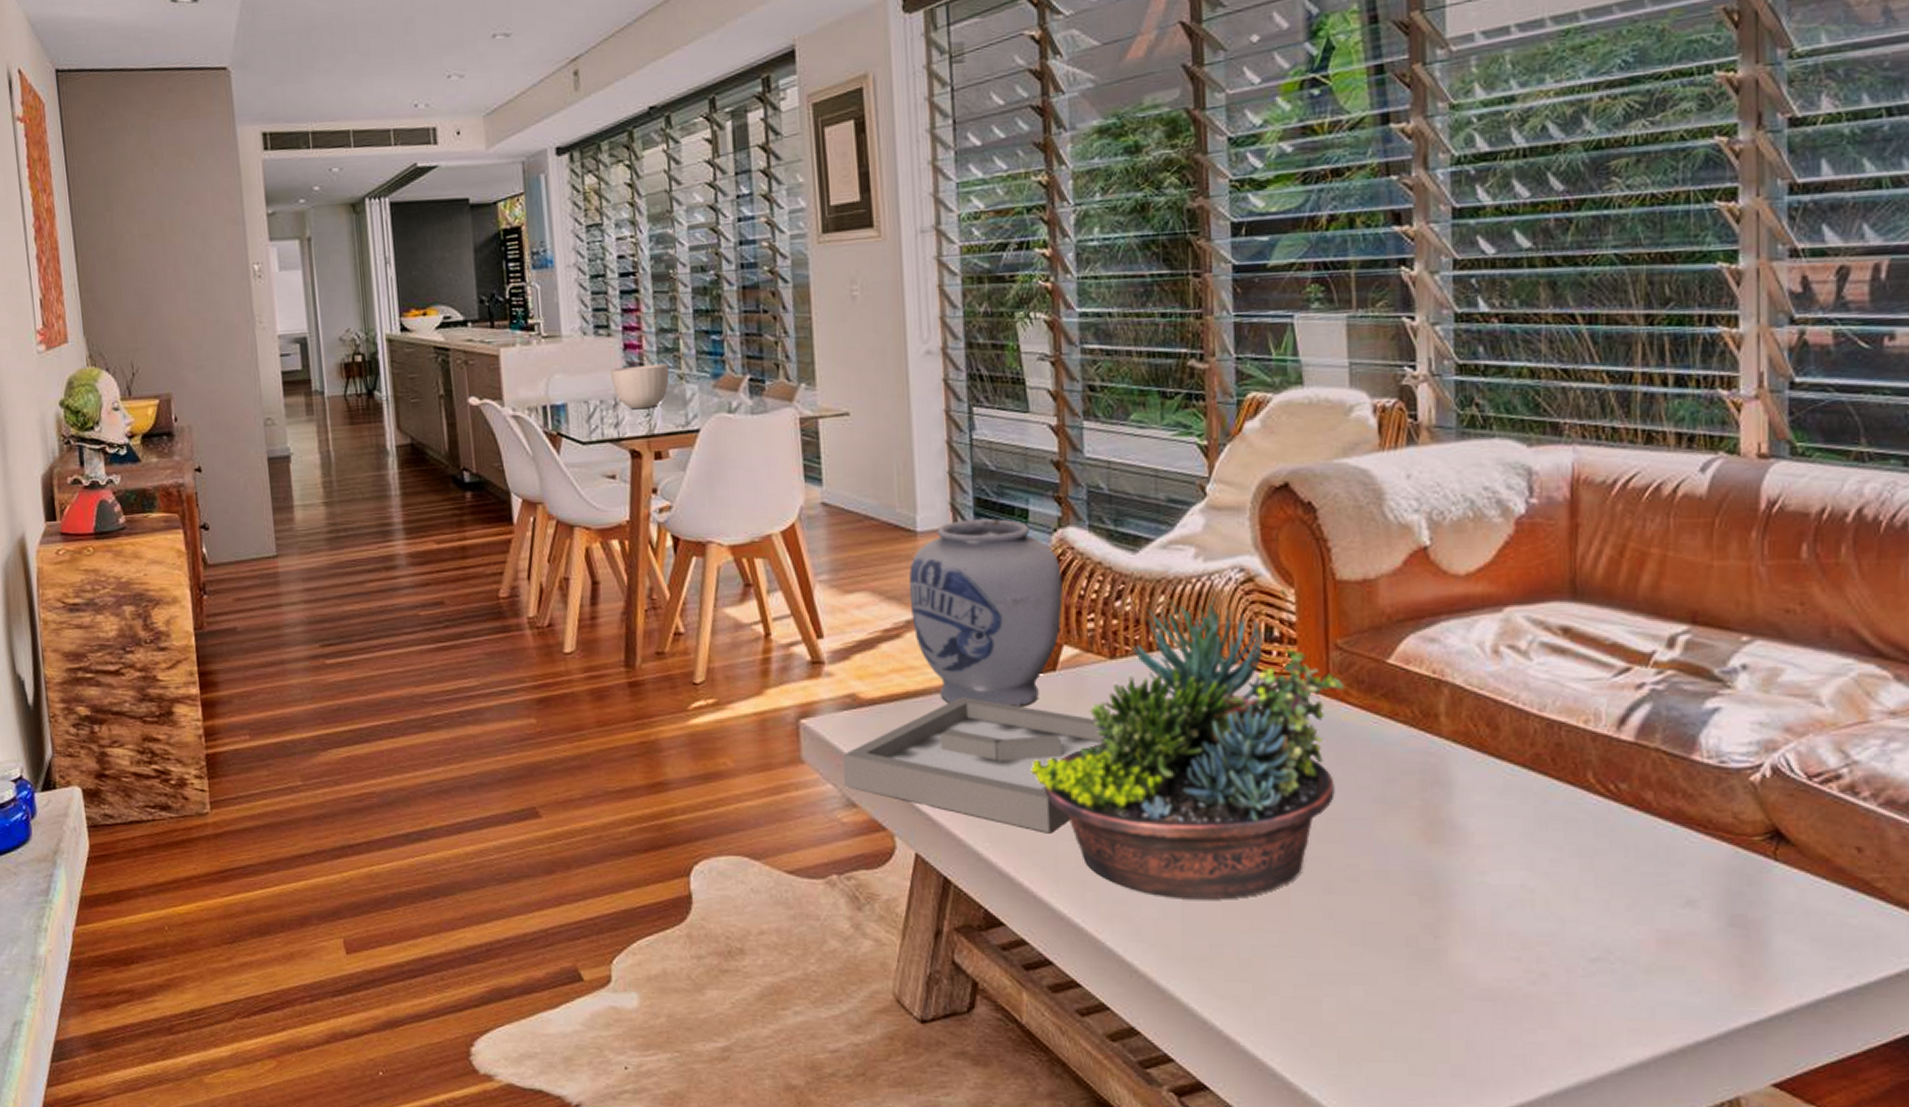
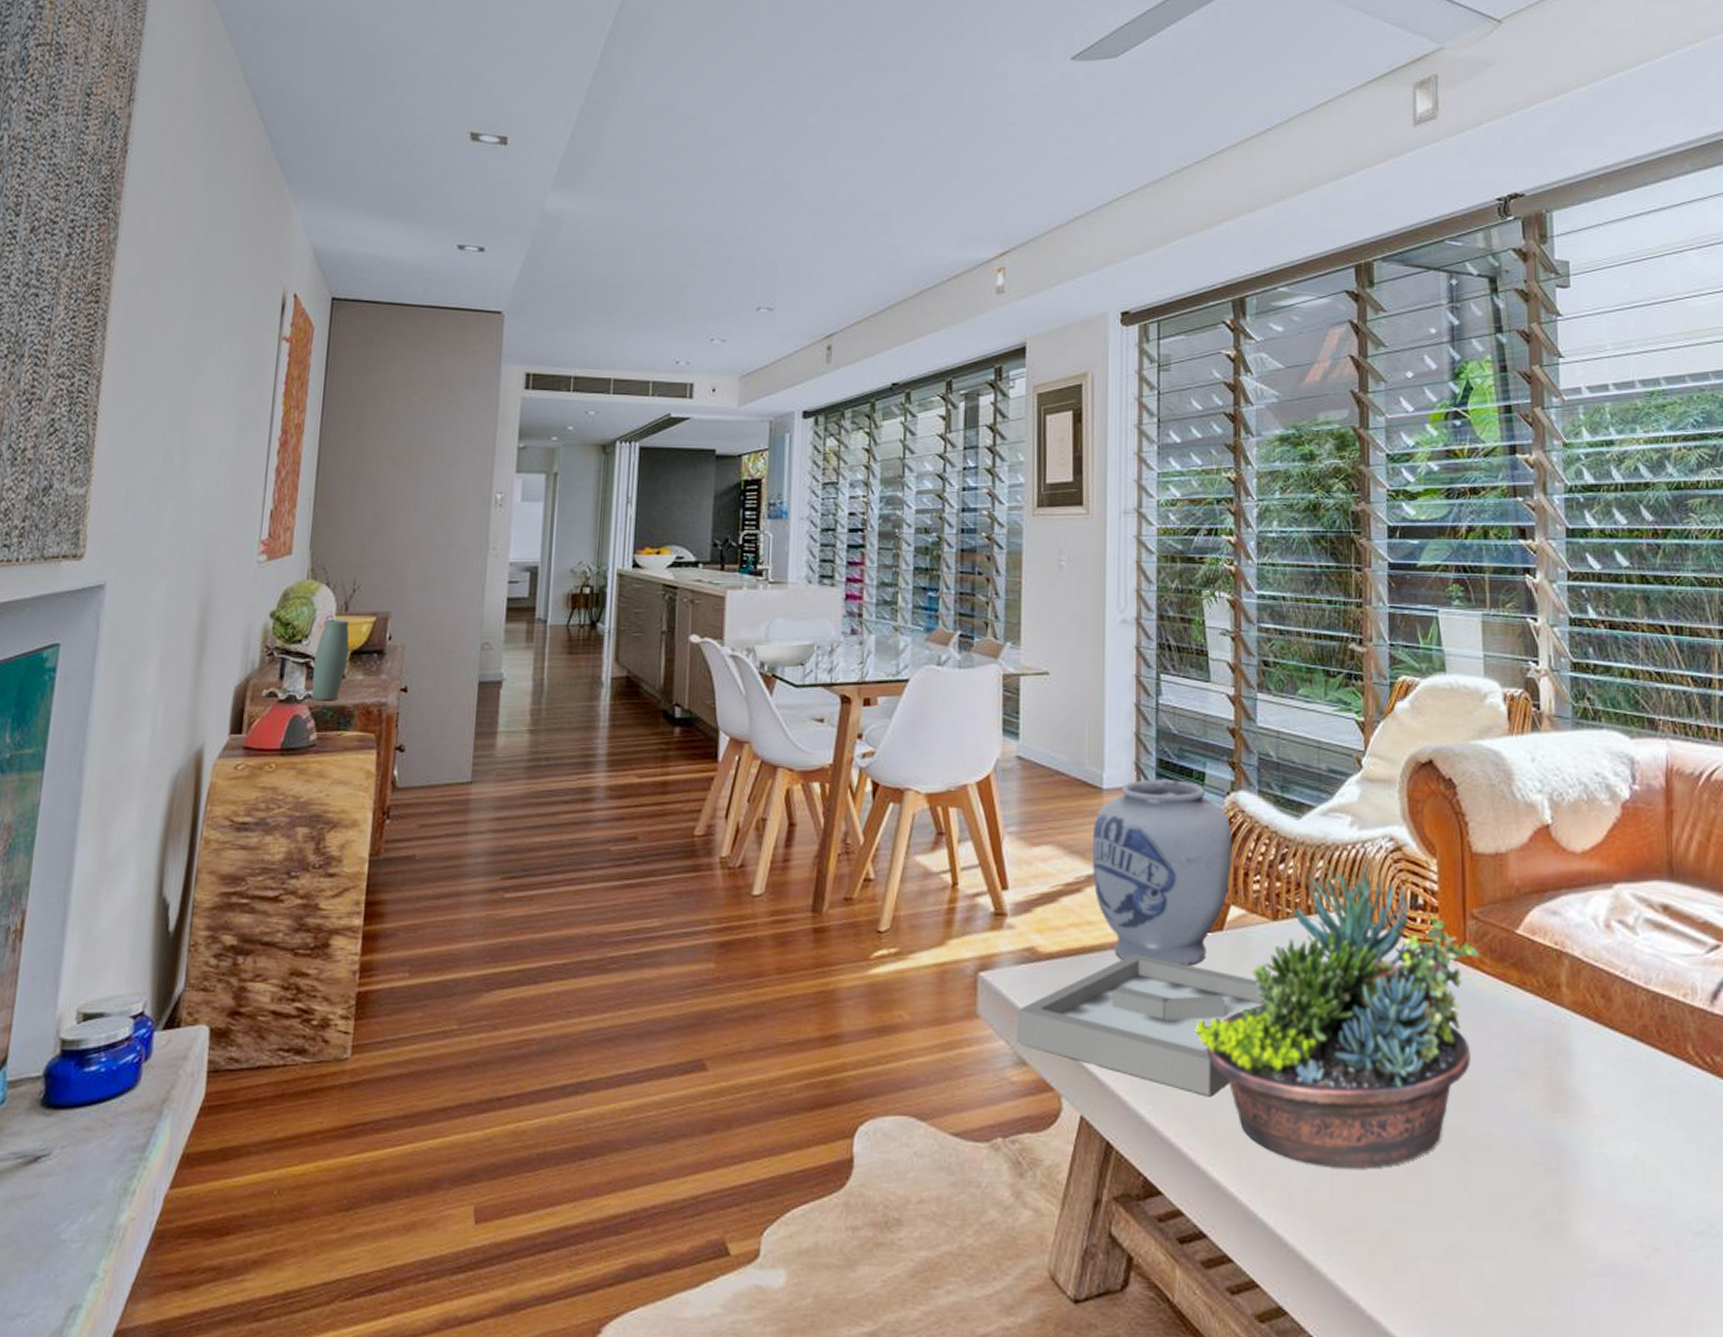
vase: none [108,404,140,485] -> present [311,620,350,701]
bowl: none [533,395,599,426] -> present [752,640,816,668]
bowl: present [610,364,669,410] -> none [830,615,886,657]

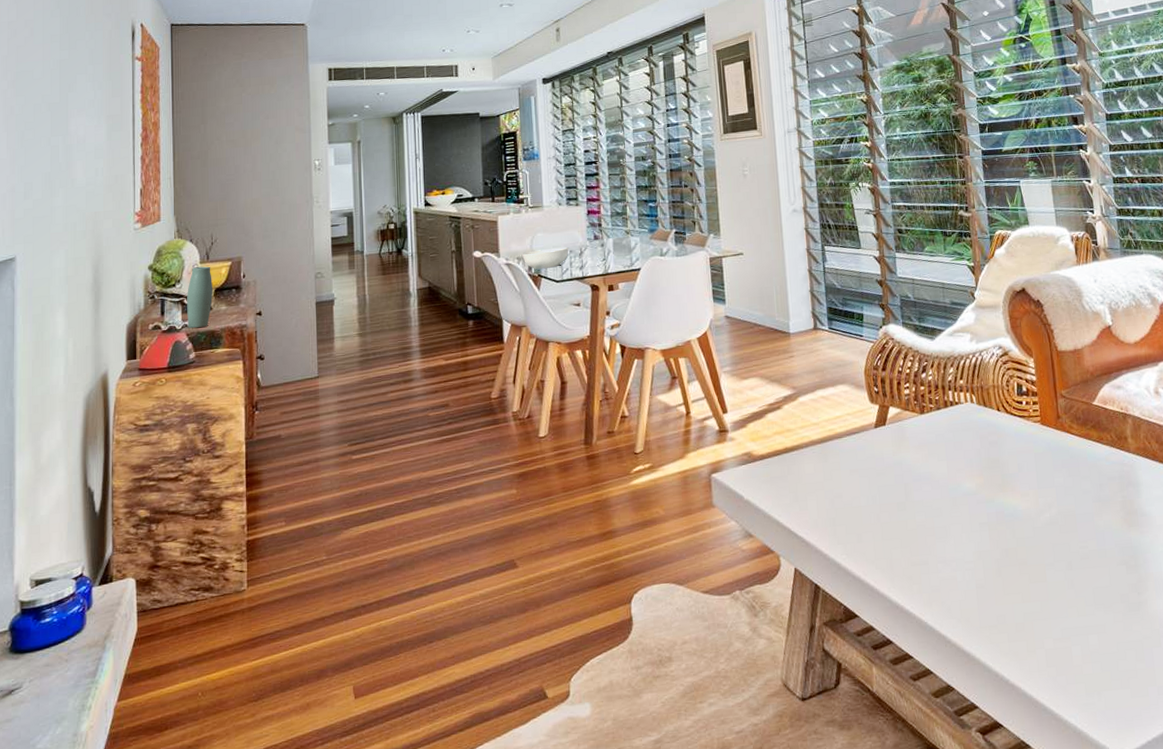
decorative tray: present [1017,954,1266,1097] -> none [742,448,920,544]
vase: present [1092,780,1232,966] -> none [785,321,888,454]
succulent planter: present [1195,864,1479,1169] -> none [872,367,1069,583]

